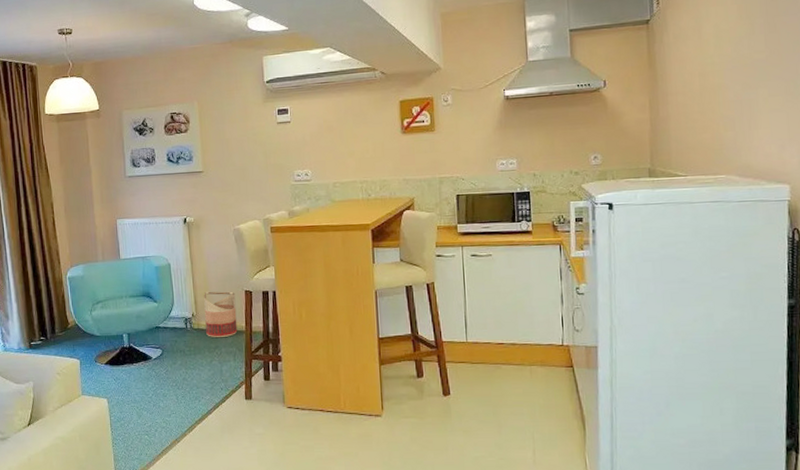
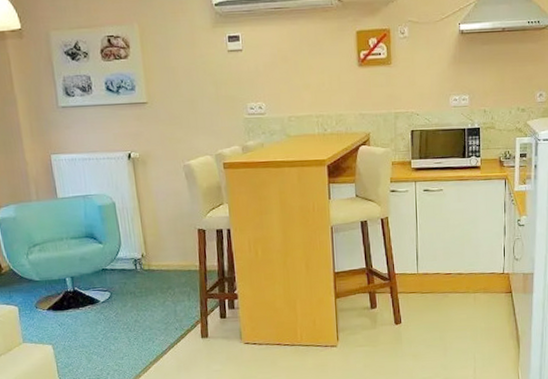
basket: present [204,291,238,338] -> none [153,230,191,279]

